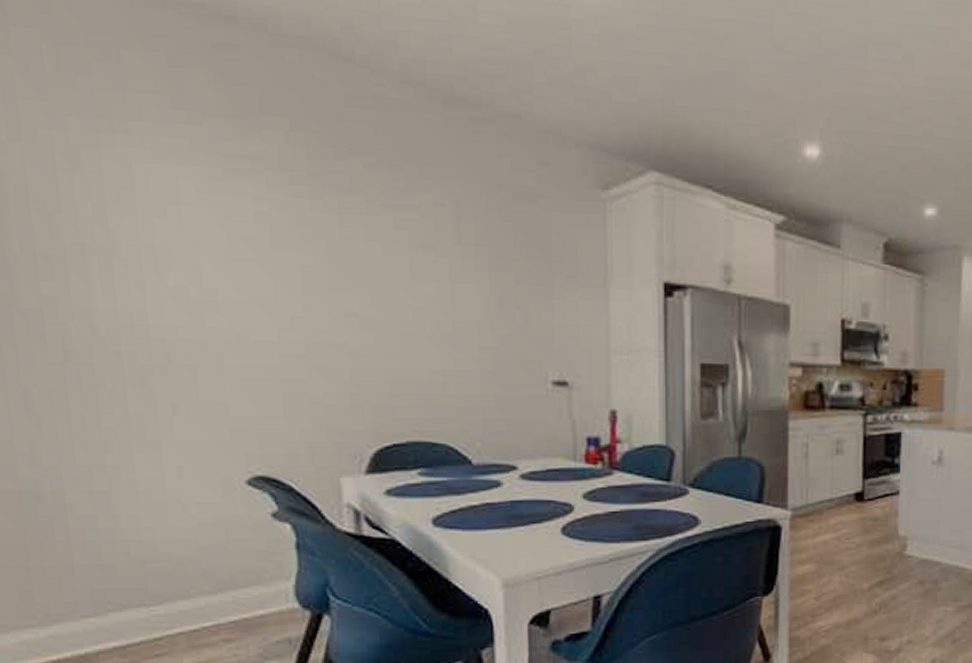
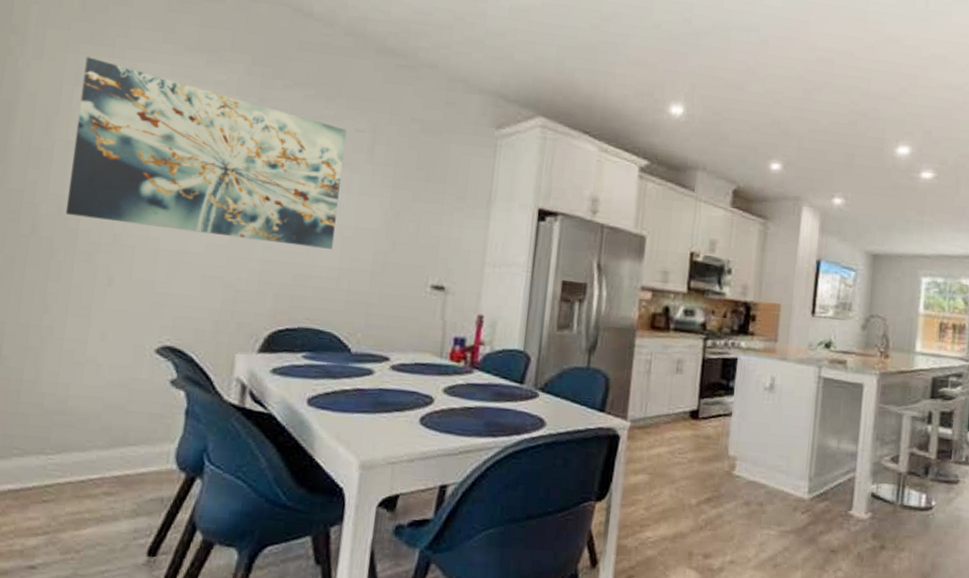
wall art: none [78,133,430,349] -> present [65,56,347,249]

